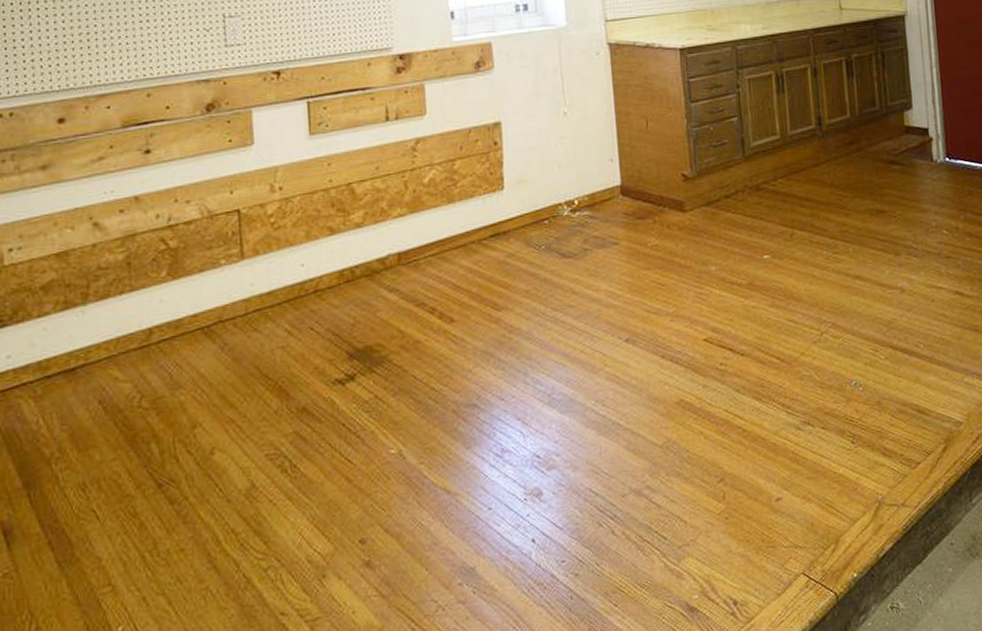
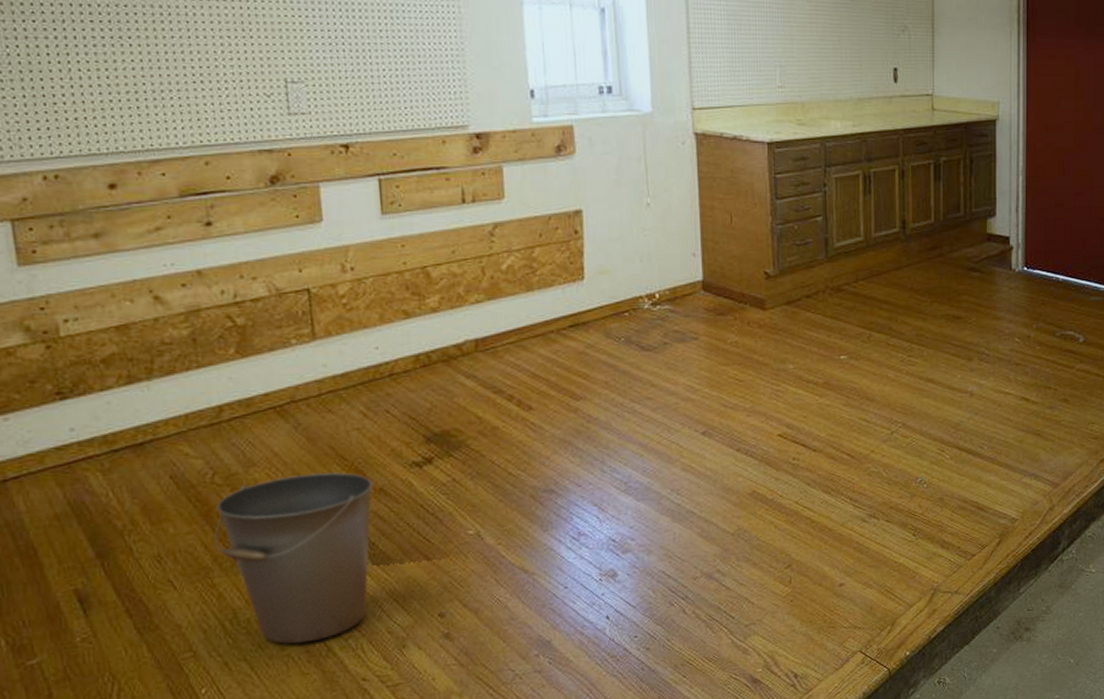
bucket: none [139,391,296,576] -> present [214,471,373,644]

